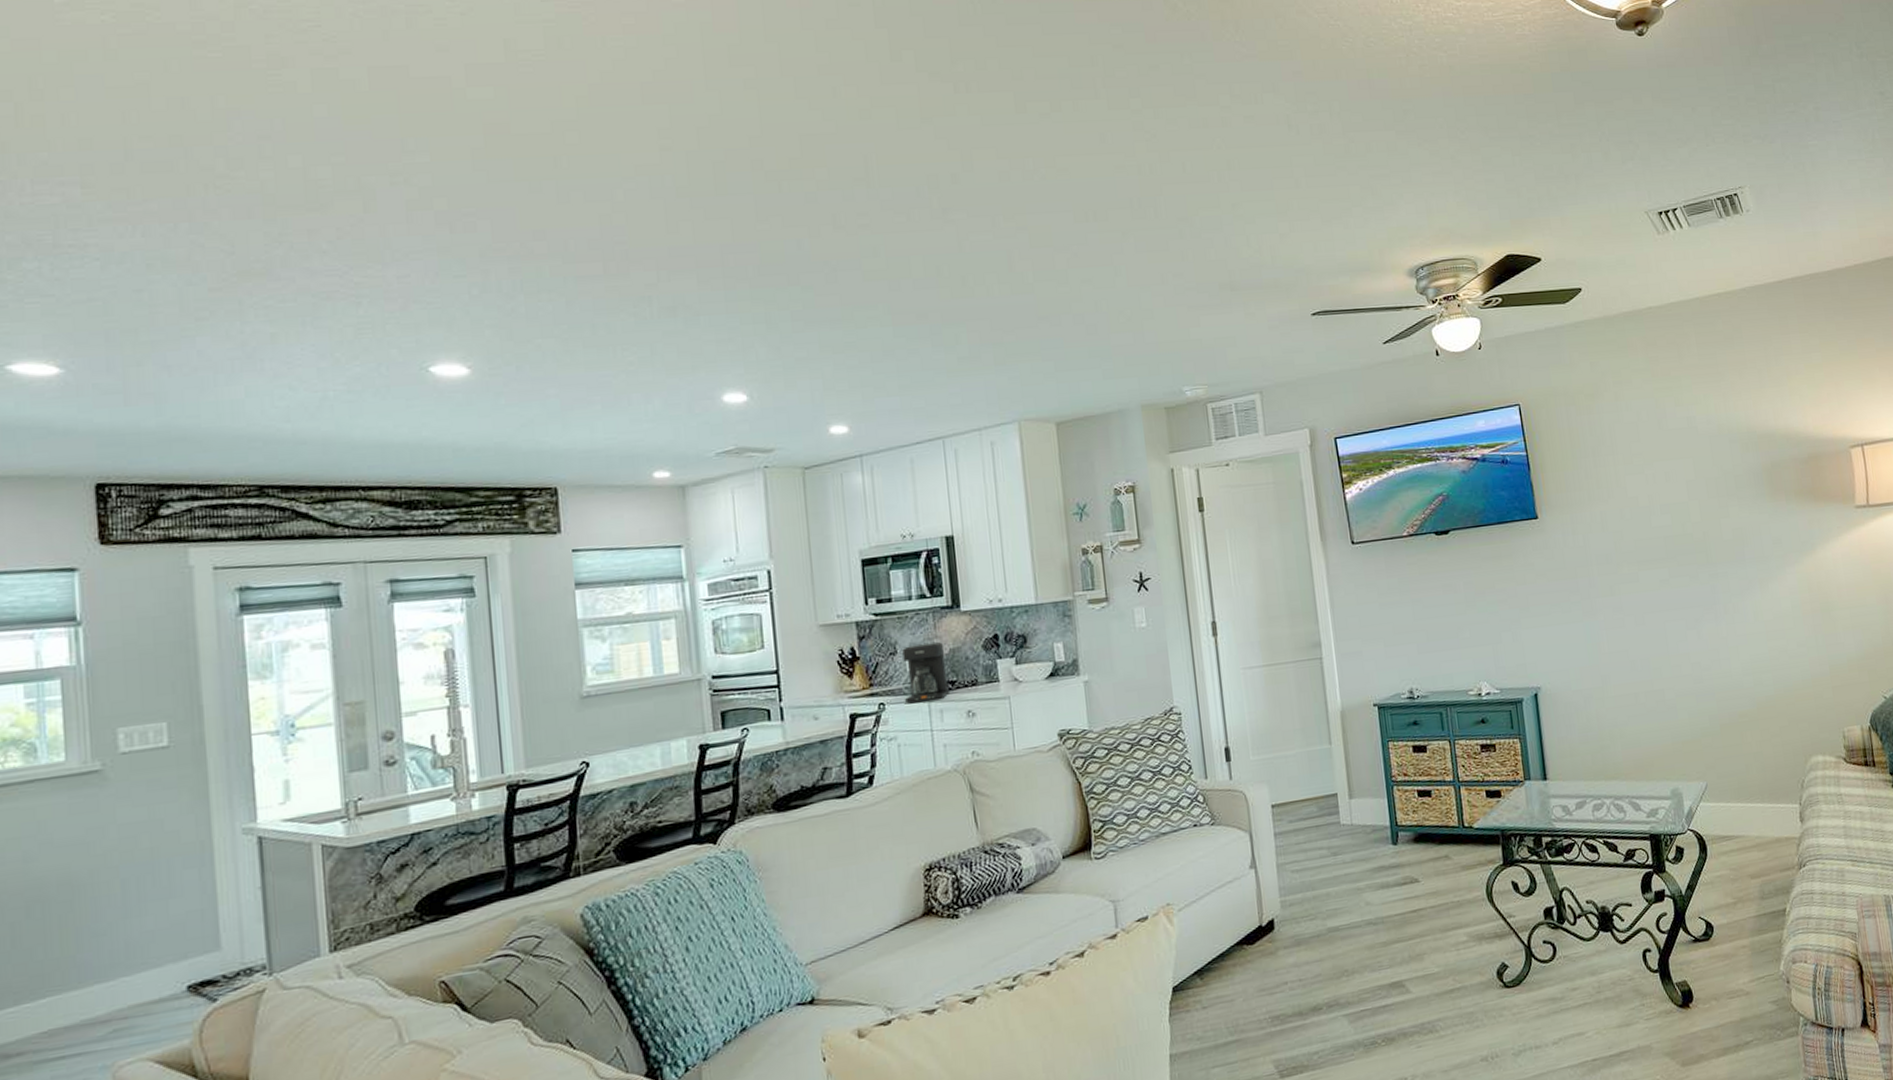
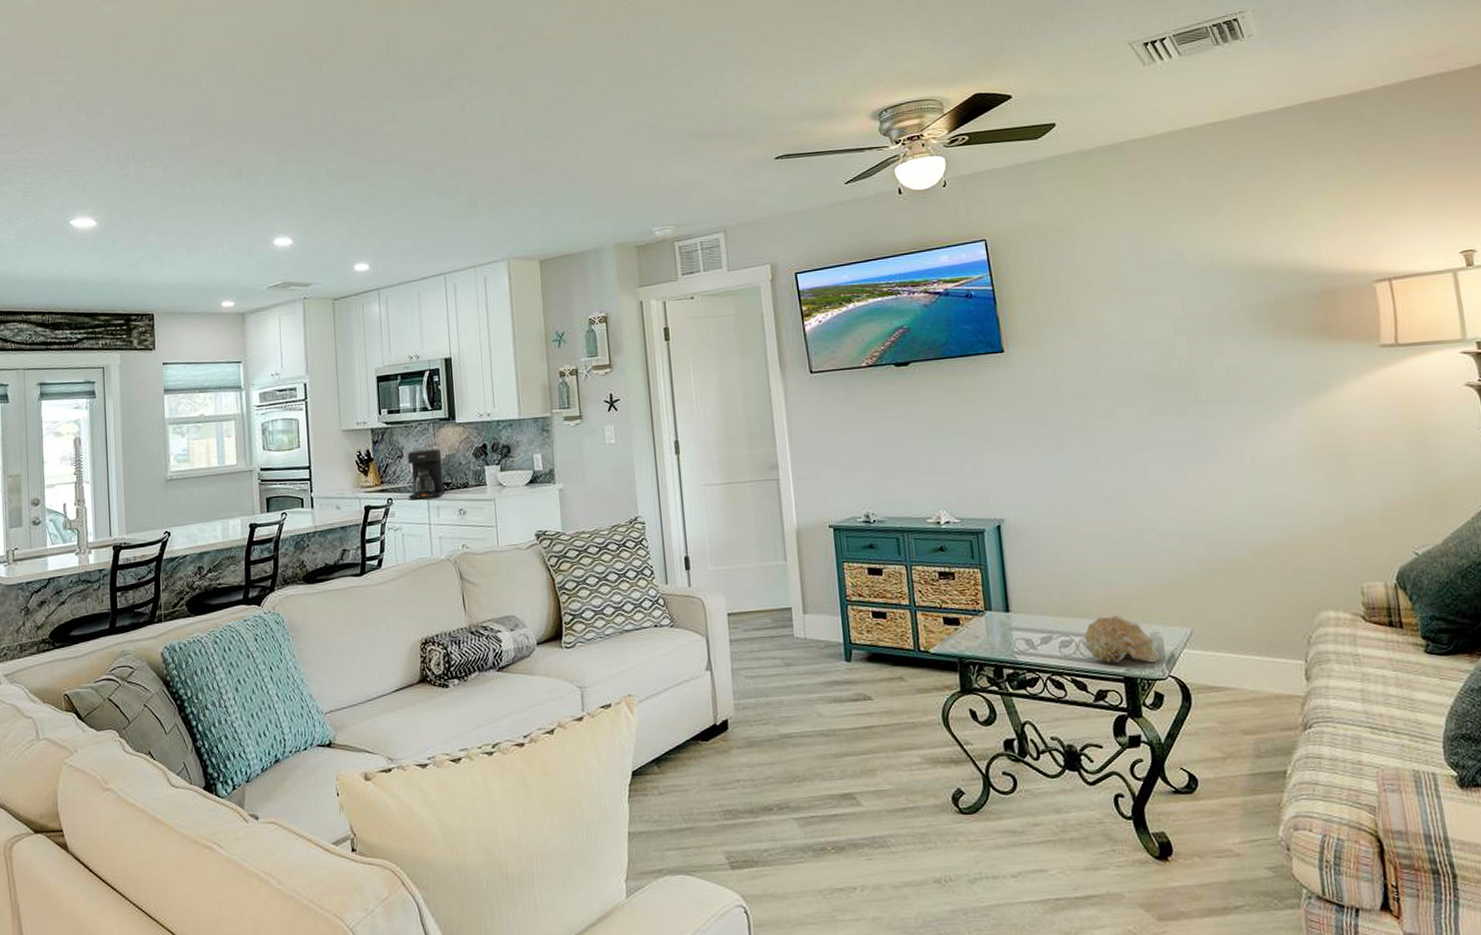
seashell: none [1613,774,1680,822] -> present [1083,615,1160,663]

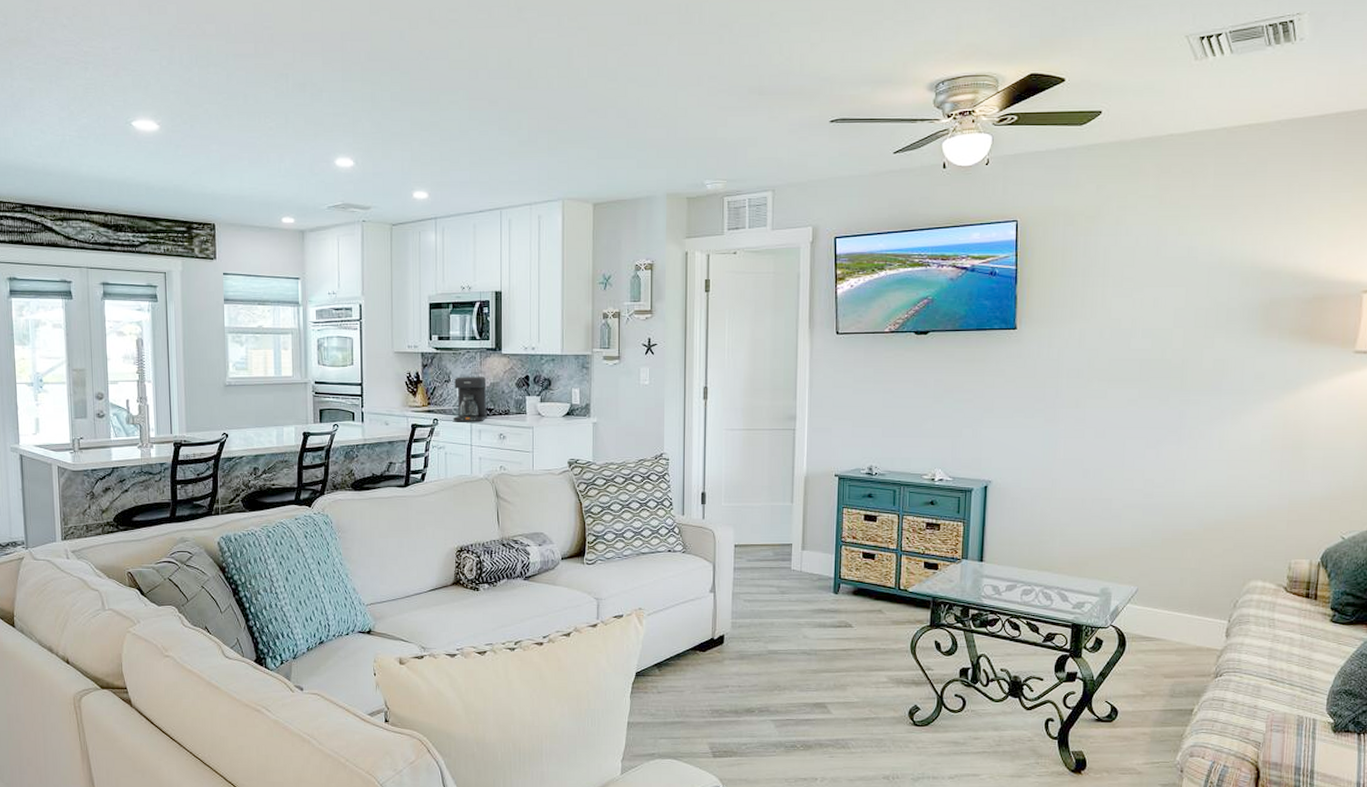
seashell: present [1083,615,1160,663] -> none [1043,571,1106,613]

